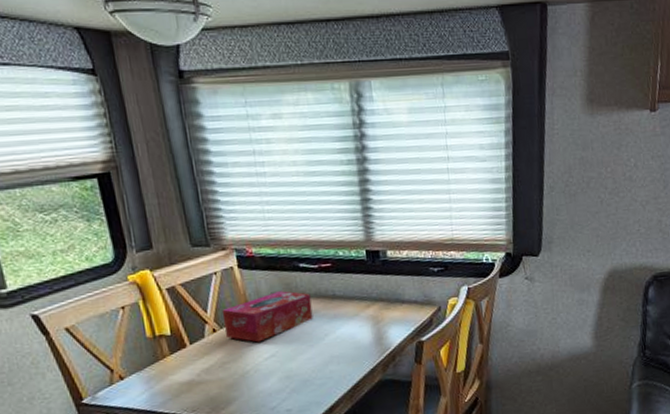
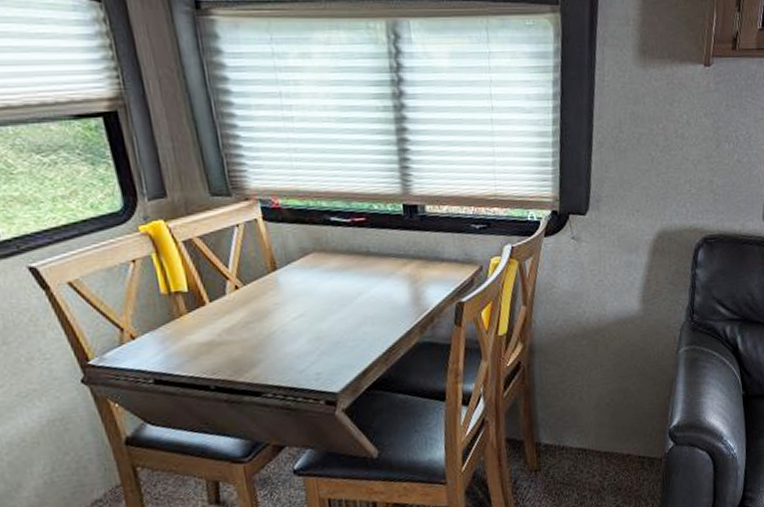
tissue box: present [221,291,313,343] -> none [244,246,346,301]

